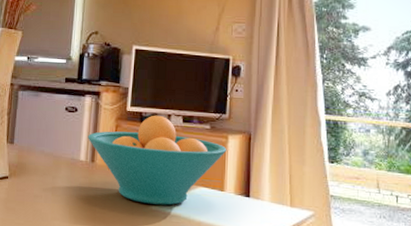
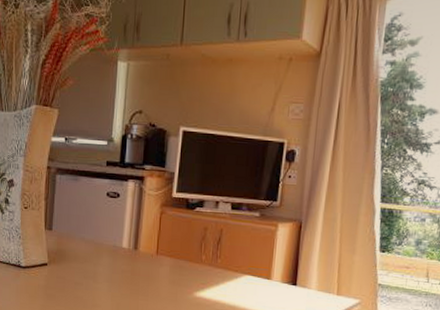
fruit bowl: present [88,115,227,205] -> none [130,201,276,293]

